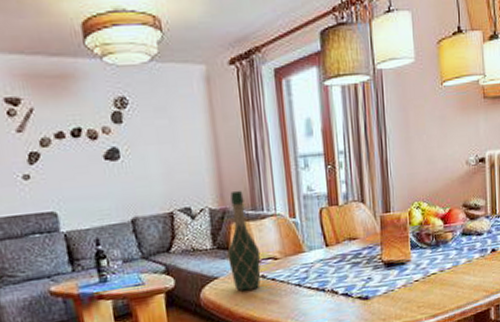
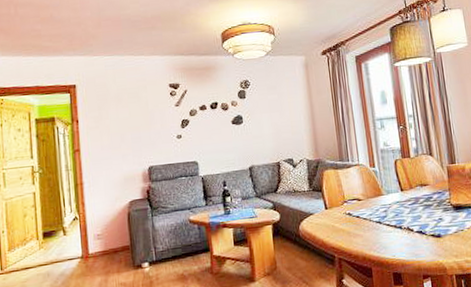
wine bottle: present [227,191,261,291] -> none [321,146,348,226]

